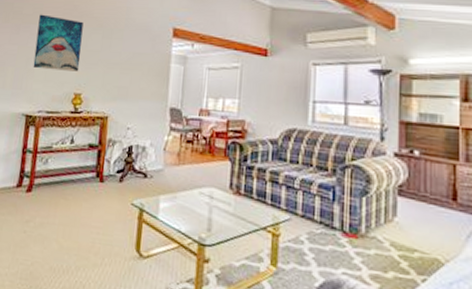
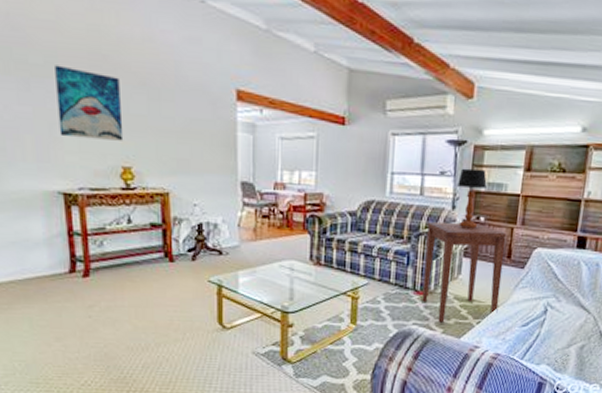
side table: none [352,154,448,276] -> present [422,222,507,323]
table lamp: none [385,97,418,164] -> present [457,168,487,229]

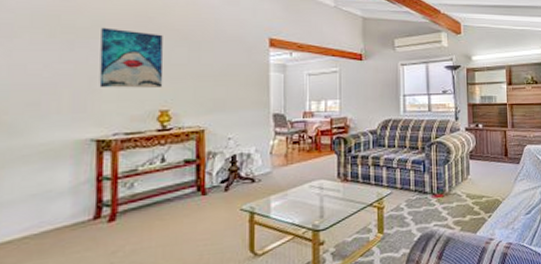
side table: present [422,222,507,323] -> none [438,130,504,221]
table lamp: present [457,168,487,229] -> none [457,86,480,136]

